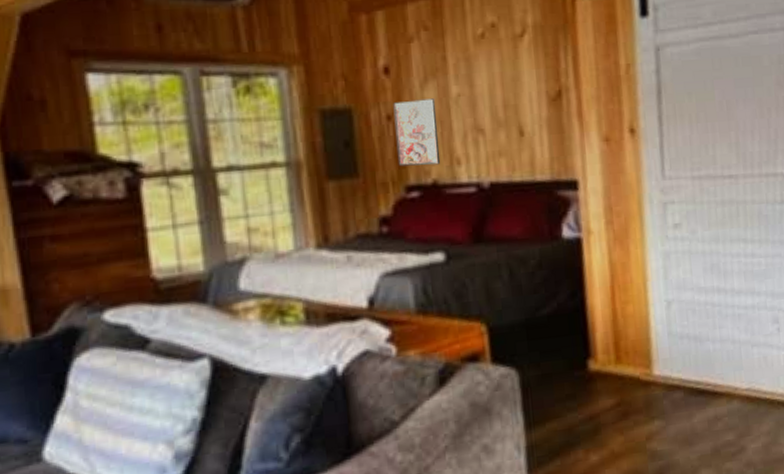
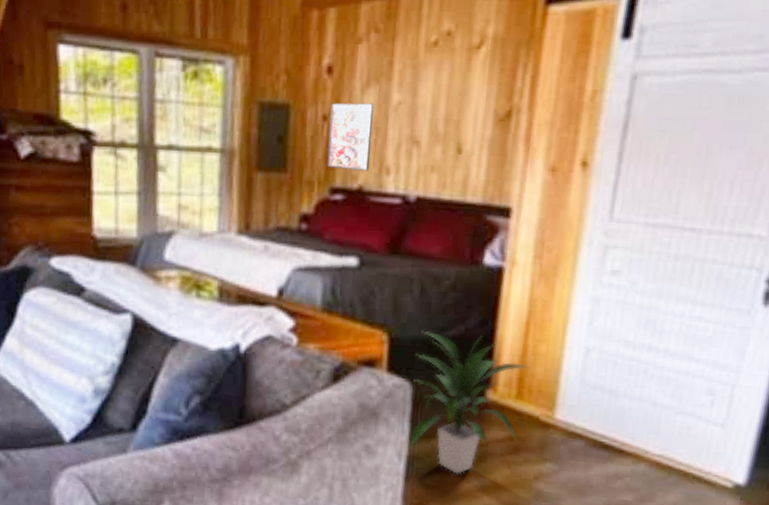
indoor plant: none [517,308,625,454] -> present [407,331,530,475]

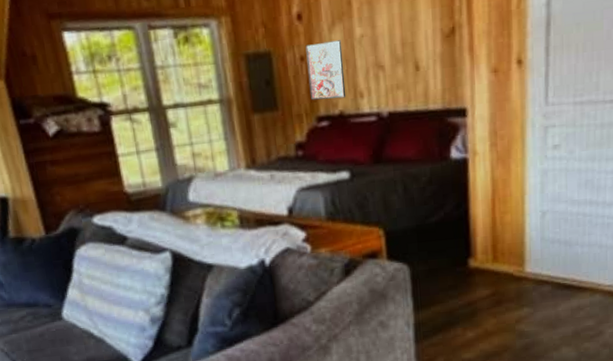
indoor plant: present [407,331,530,475] -> none [409,217,500,331]

